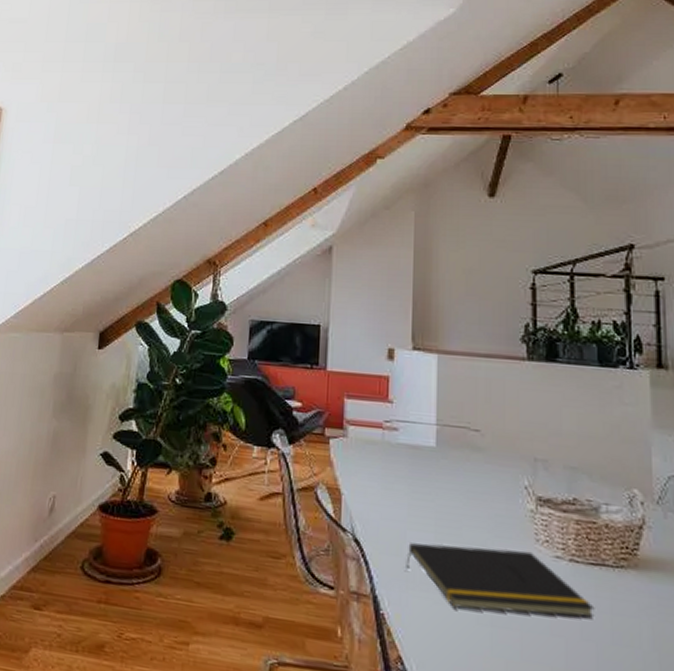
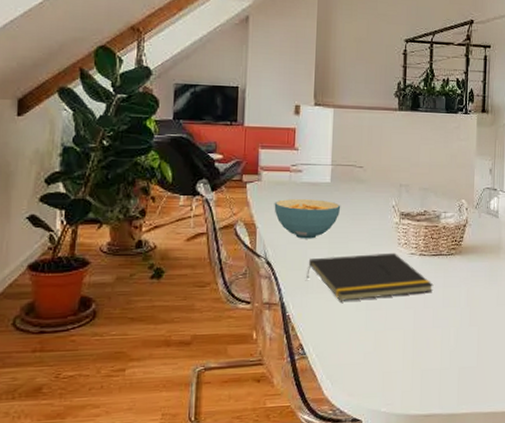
cereal bowl: none [363,462,451,518] -> present [274,199,341,239]

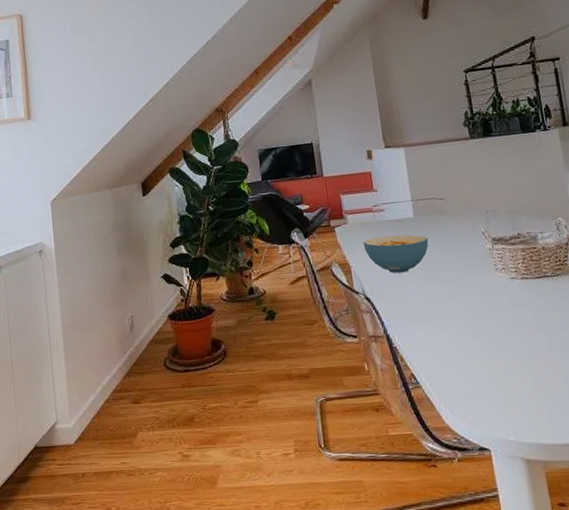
notepad: present [306,252,434,301] -> none [405,278,544,330]

